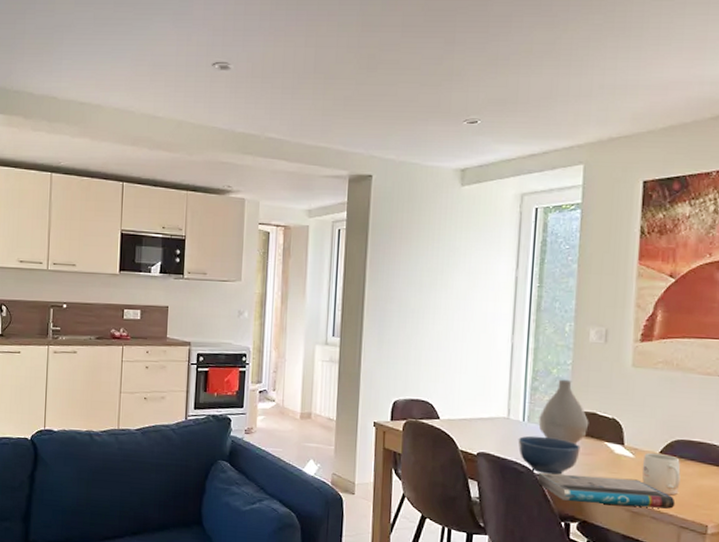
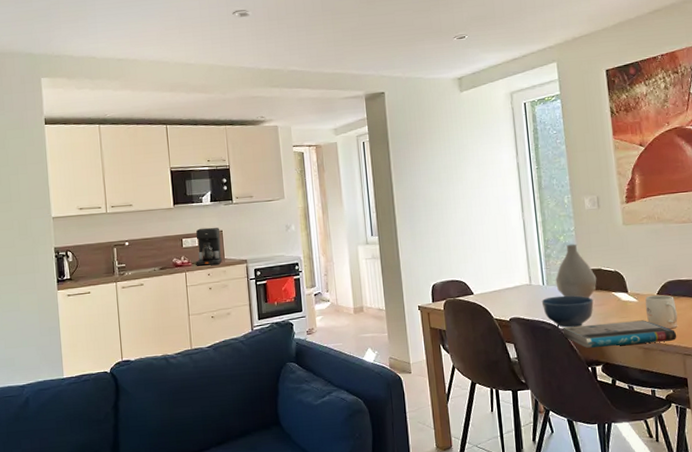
coffee maker: none [135,300,166,344] -> present [196,227,223,266]

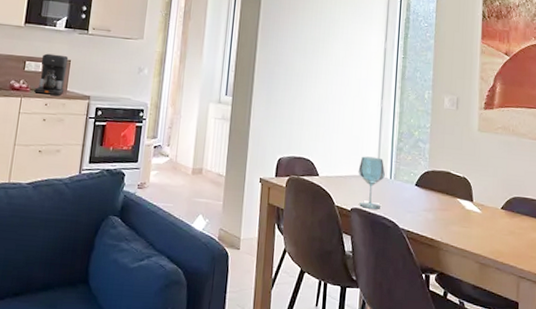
wine glass: none [510,267,539,316] -> present [358,156,385,209]
bowl: present [541,295,594,328] -> none [386,192,438,229]
vase: present [554,243,597,298] -> none [402,141,445,201]
book: present [562,320,677,349] -> none [402,227,515,260]
mug: present [645,294,678,329] -> none [487,208,518,248]

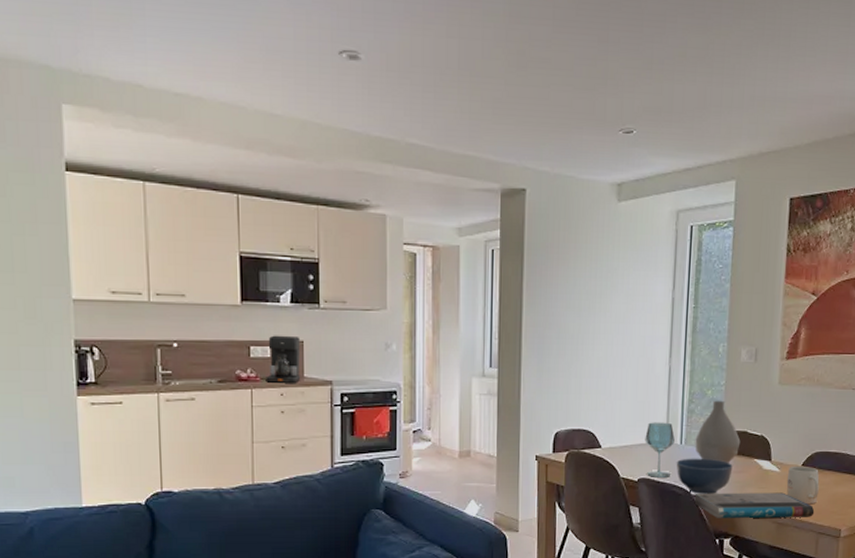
bowl: none [386,192,438,229] -> present [676,458,733,494]
vase: none [402,141,445,201] -> present [694,400,741,463]
book: none [402,227,515,260] -> present [694,492,815,519]
mug: none [487,208,518,248] -> present [786,466,820,505]

